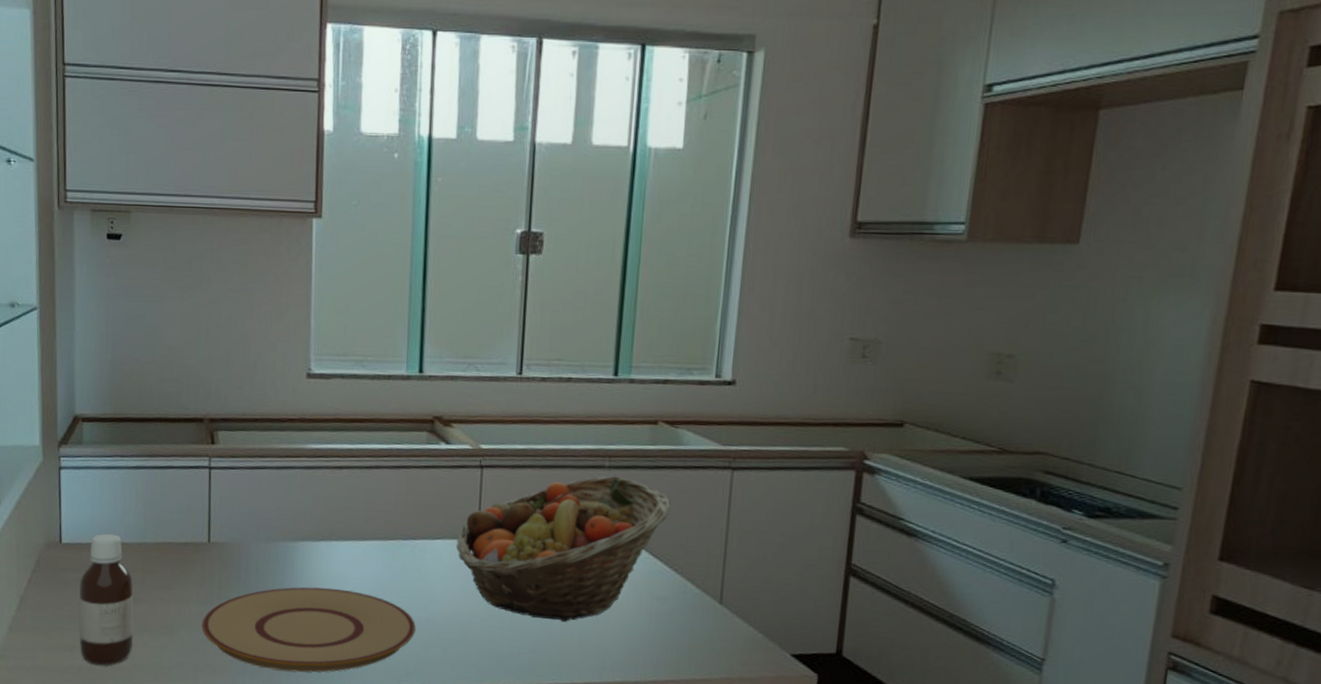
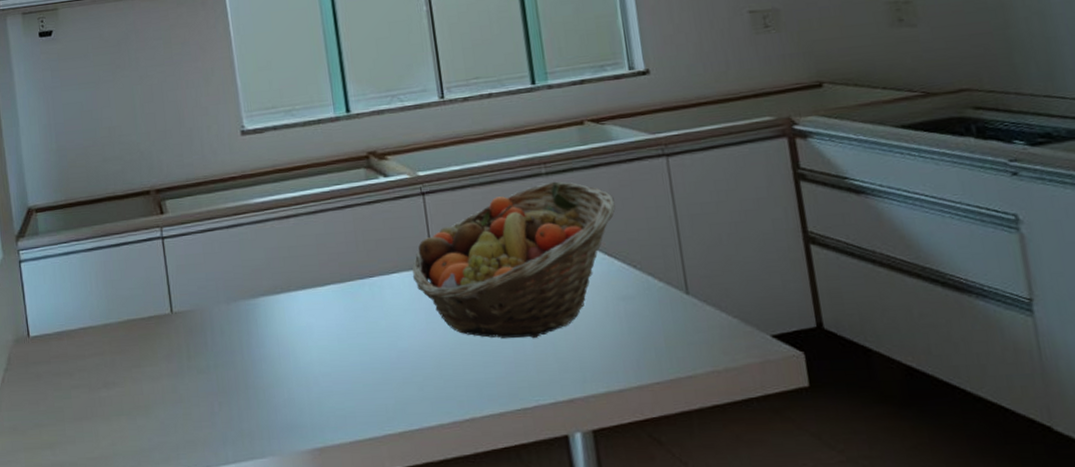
bottle: present [79,533,134,666] -> none [52,319,111,459]
plate: present [201,587,416,673] -> none [176,339,389,436]

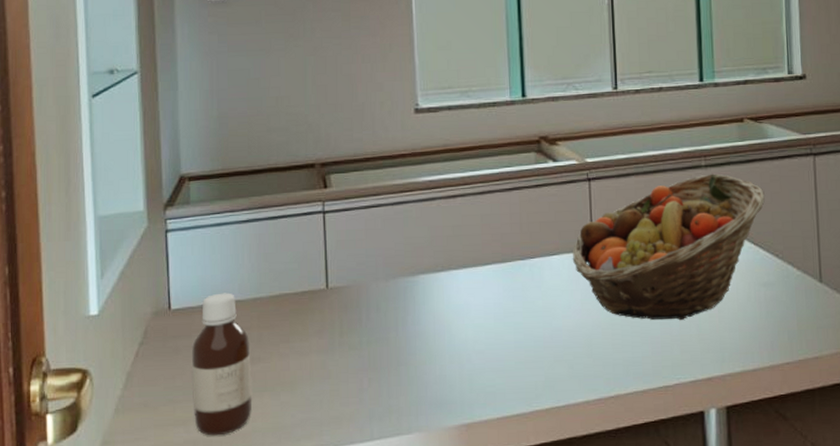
bottle: none [52,319,111,459] -> present [192,293,252,436]

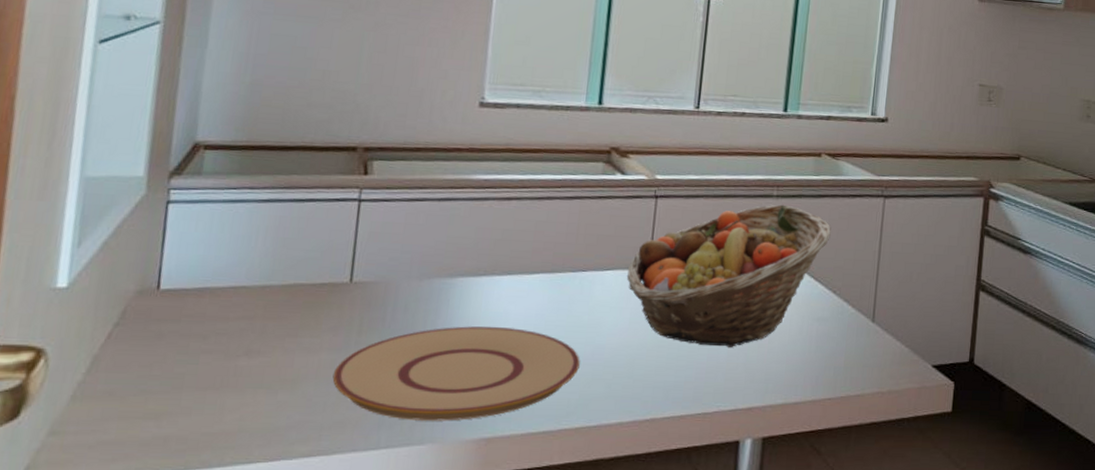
bottle: present [192,293,252,436] -> none [169,276,250,433]
plate: none [324,317,541,412] -> present [332,326,580,421]

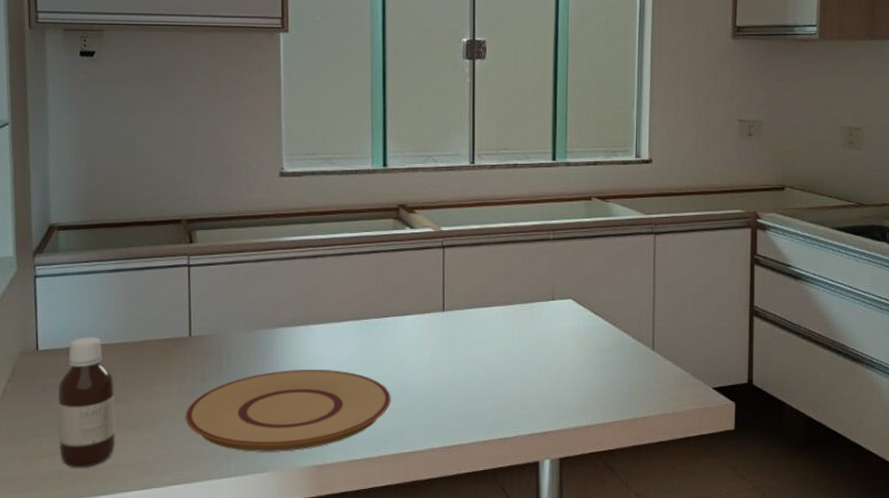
bottle: none [169,276,250,433] -> present [58,337,115,468]
fruit basket: present [626,204,831,349] -> none [424,247,607,380]

